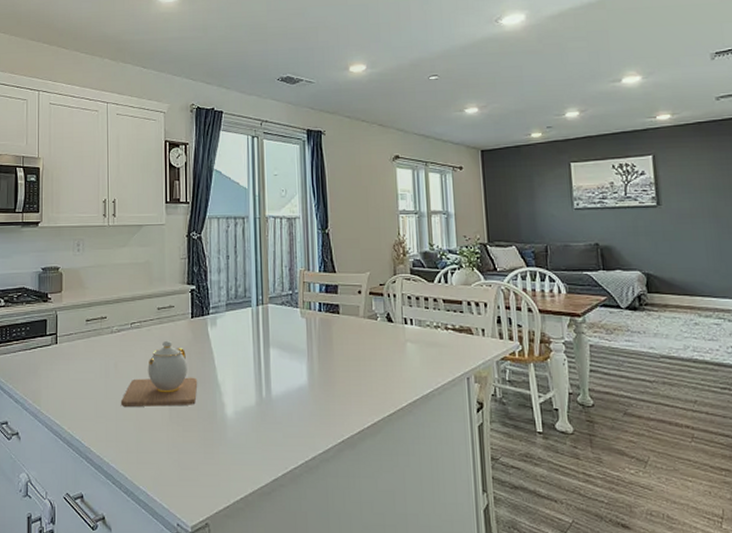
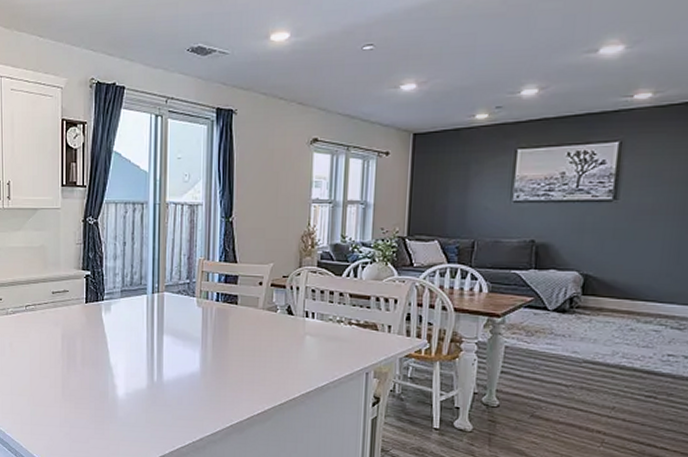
teapot: present [121,340,198,407] -> none [16,323,91,385]

